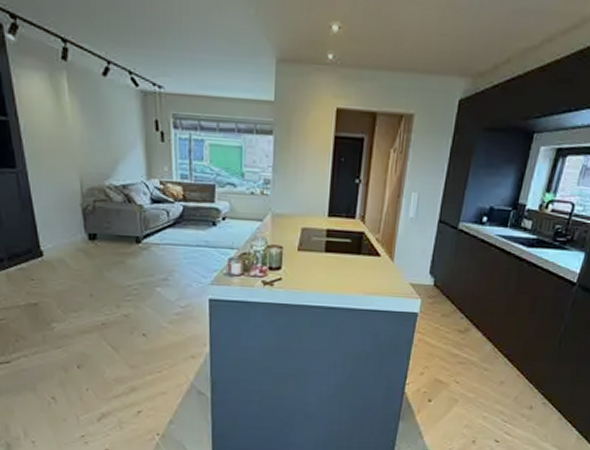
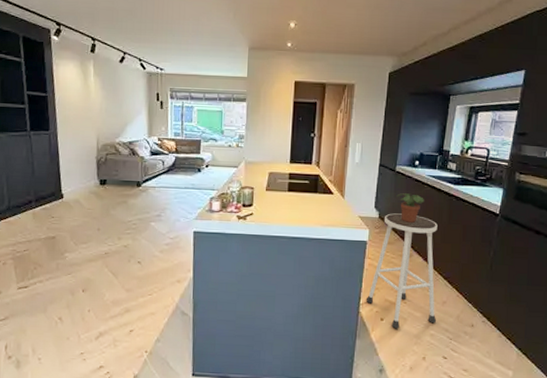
stool: none [412,280,503,411] -> present [365,213,438,329]
potted plant: none [457,256,490,292] -> present [397,193,424,223]

